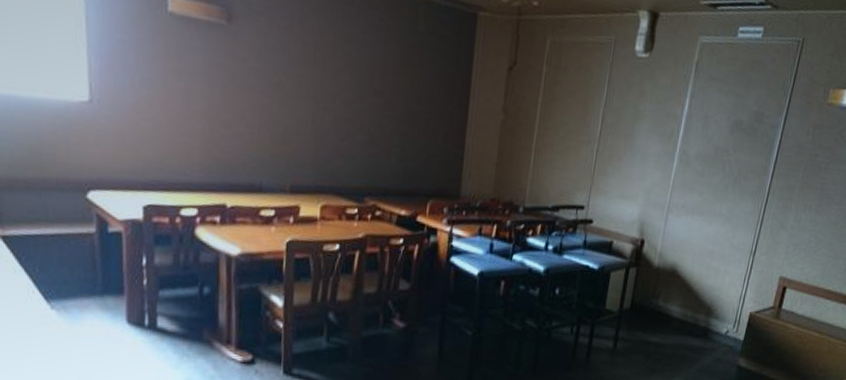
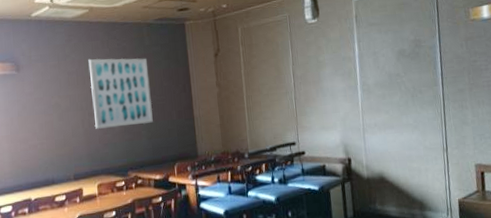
wall art: none [329,29,417,140] -> present [88,58,153,130]

